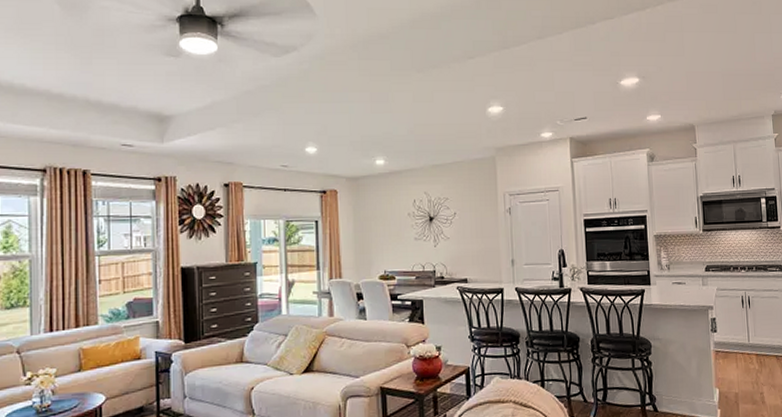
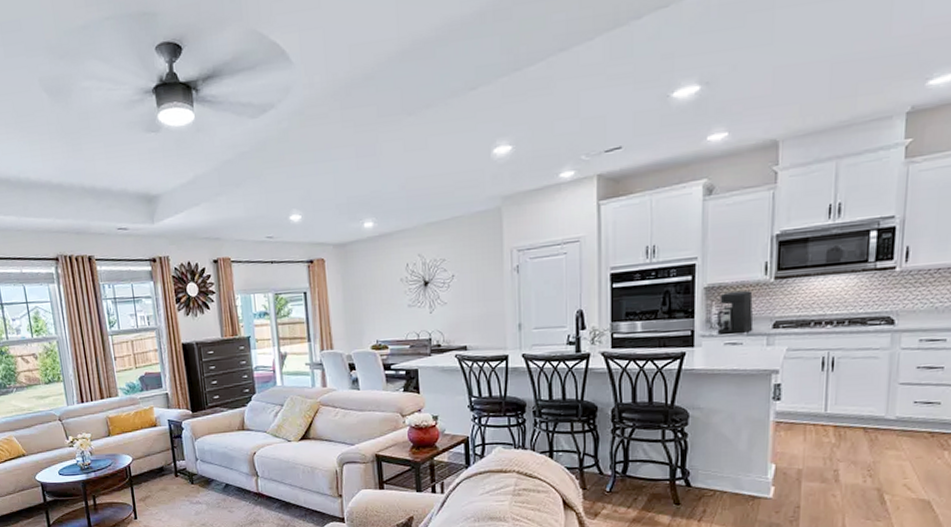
coffee maker: none [665,239,692,276] -> present [717,290,754,335]

